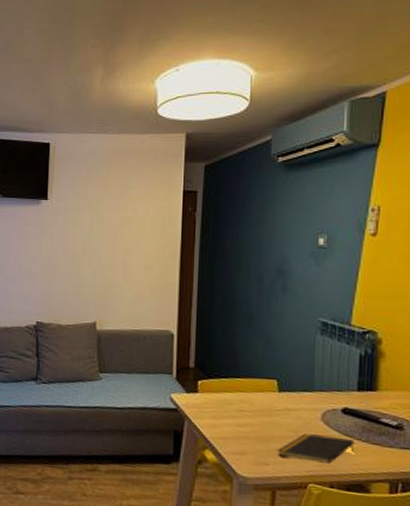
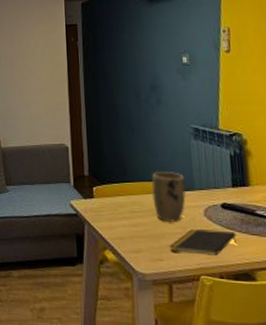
plant pot: none [264,367,305,425] -> present [151,170,186,222]

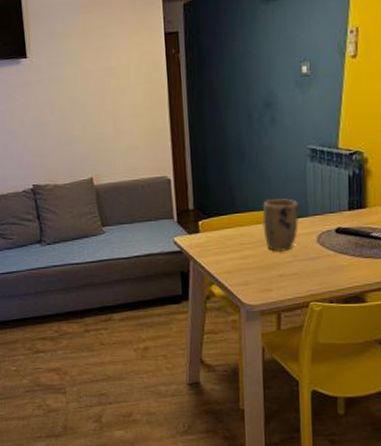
notepad: present [170,229,237,256] -> none [279,255,350,282]

